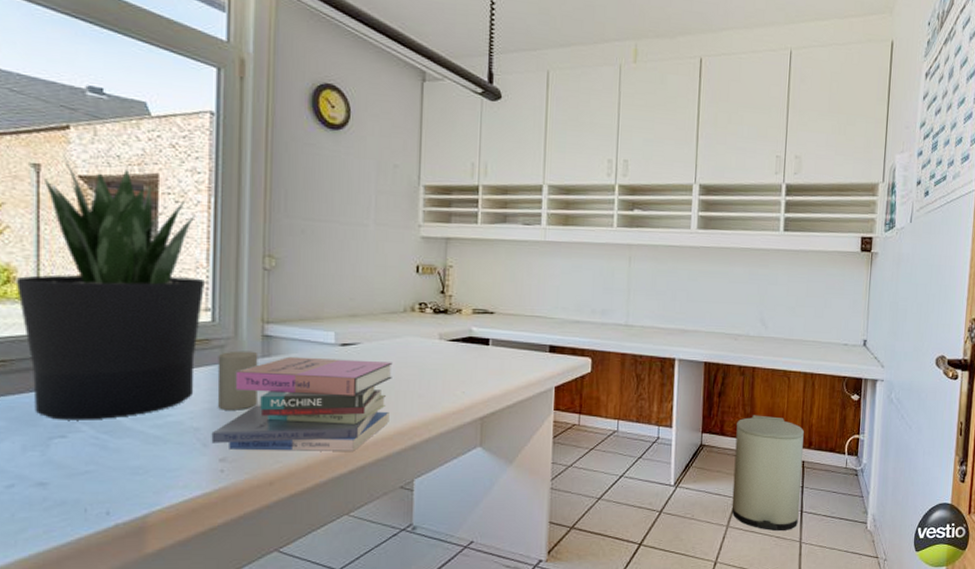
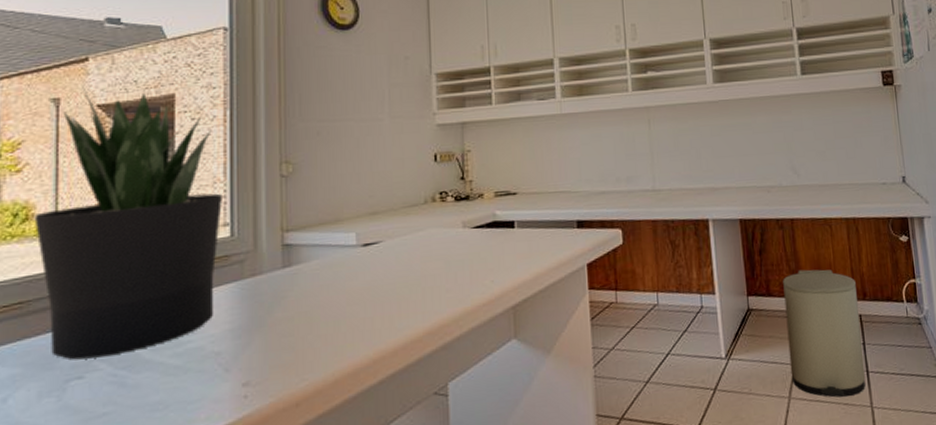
books: present [211,356,393,451] -> none [233,257,418,372]
cup: present [217,350,258,410] -> none [238,262,280,330]

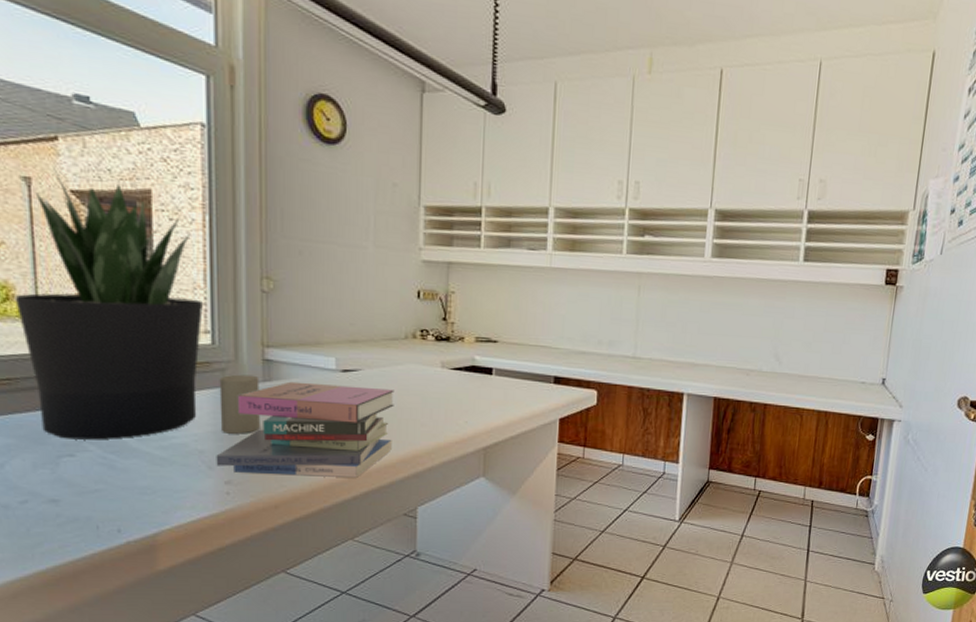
books: none [233,257,418,372] -> present [216,381,394,478]
cup: none [238,262,280,330] -> present [219,374,260,434]
pedal bin: present [783,269,866,398] -> none [737,452,815,569]

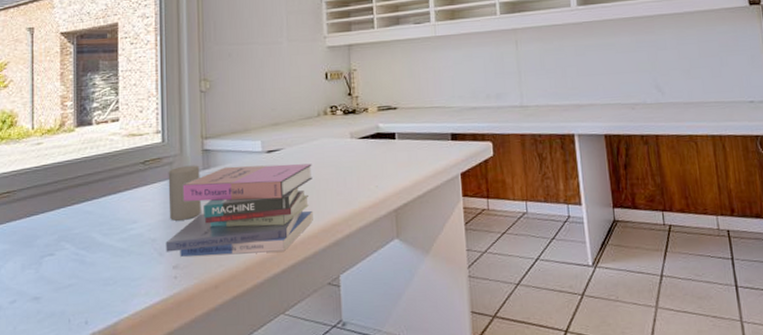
planter: present [14,169,203,440] -> none [17,19,155,240]

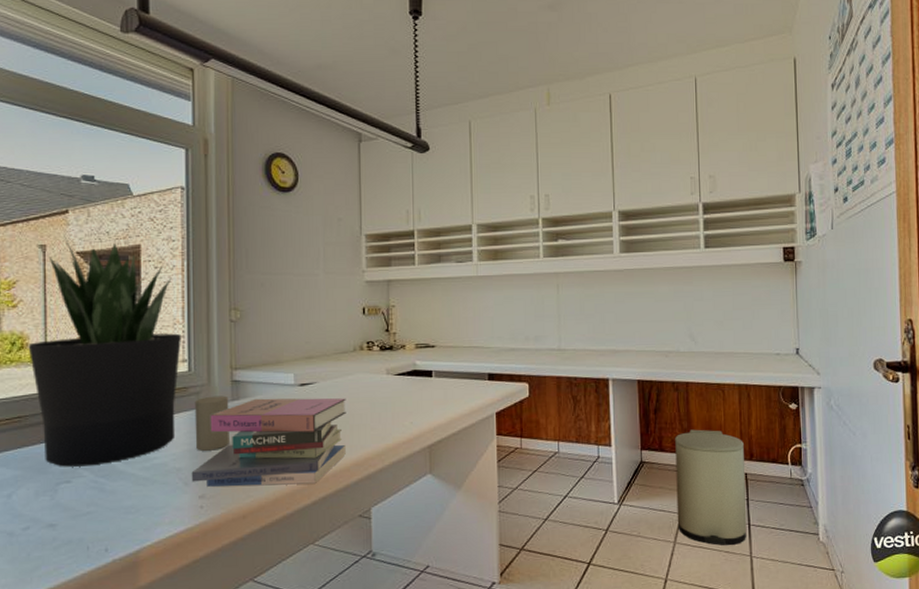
planter: none [17,19,155,240] -> present [28,236,181,467]
pedal bin: none [648,184,735,310] -> present [675,429,747,546]

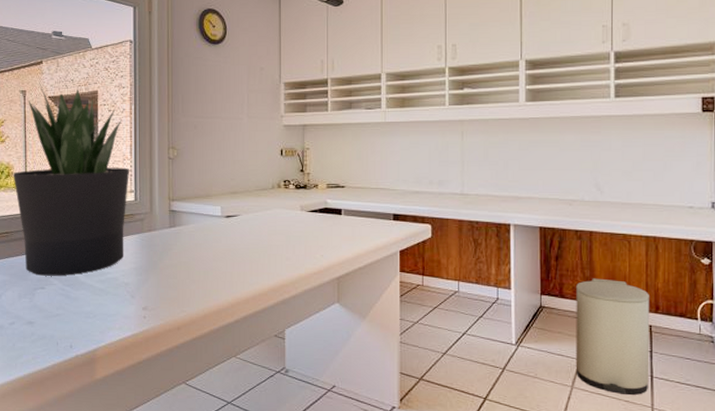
books: present [191,398,346,487] -> none [137,227,265,304]
cup: present [194,395,229,451] -> none [139,223,167,270]

